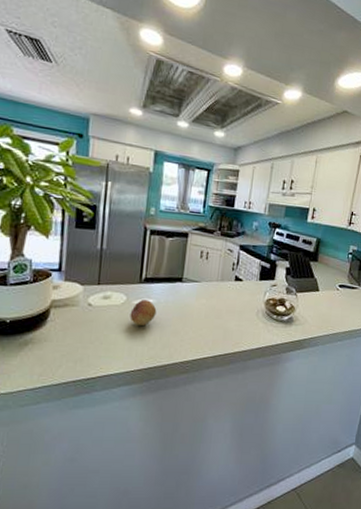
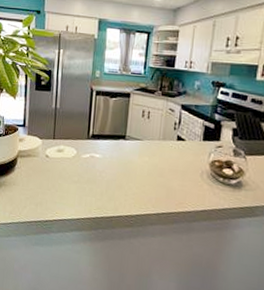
fruit: present [130,300,157,327] -> none [79,154,103,179]

